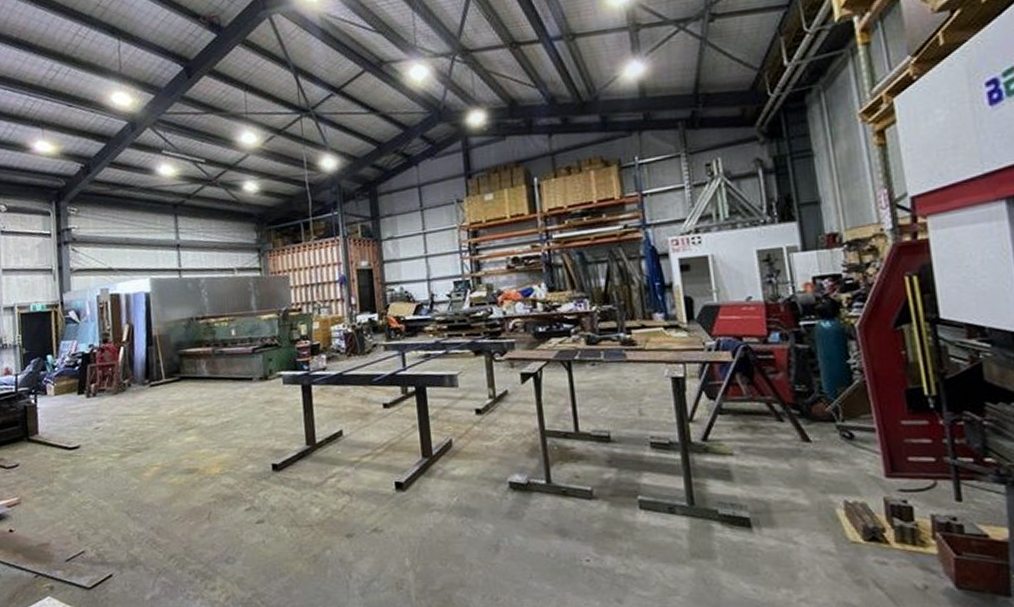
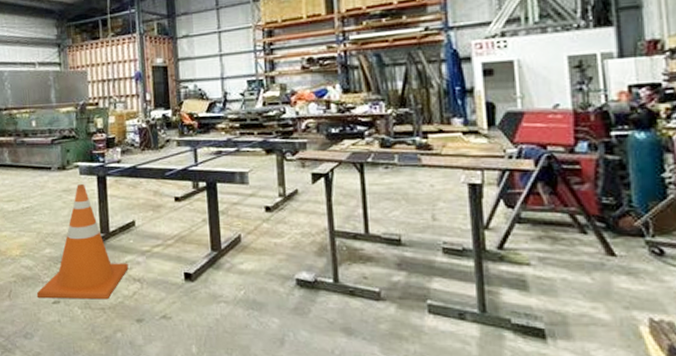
traffic cone: none [238,394,337,518] -> present [36,184,129,300]

